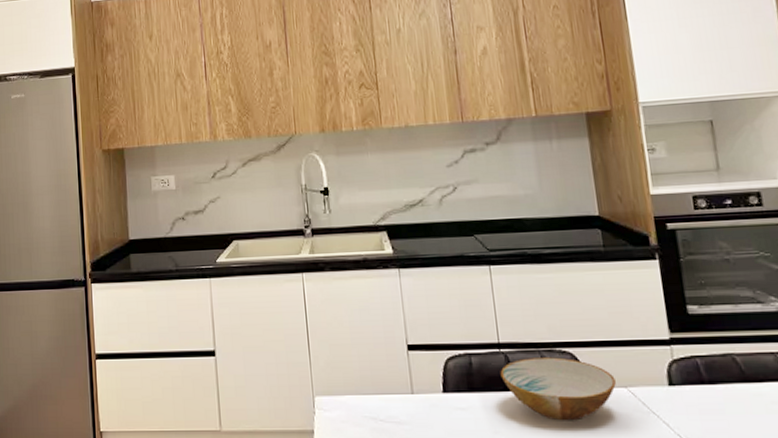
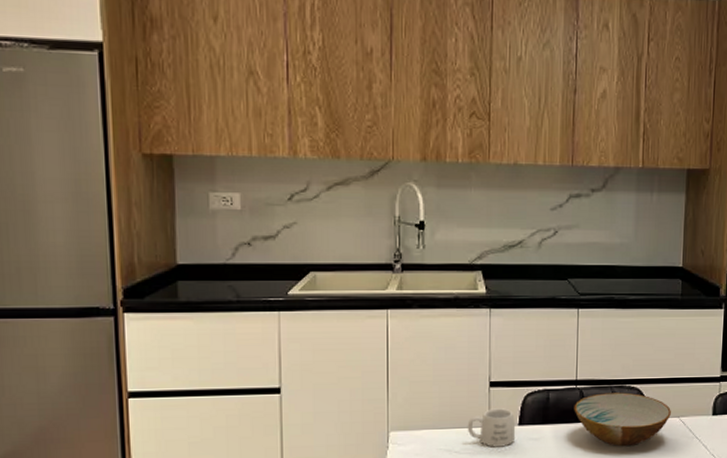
mug: none [389,373,442,417] -> present [467,408,516,447]

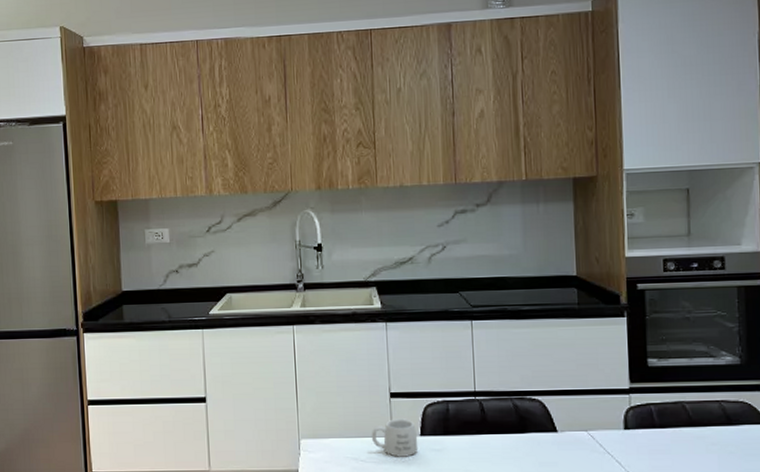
bowl: present [574,392,671,447] -> none [474,404,578,461]

